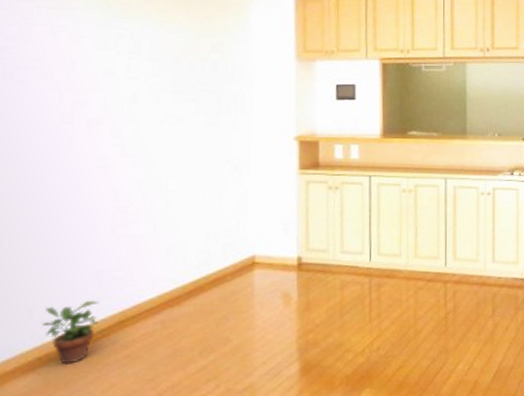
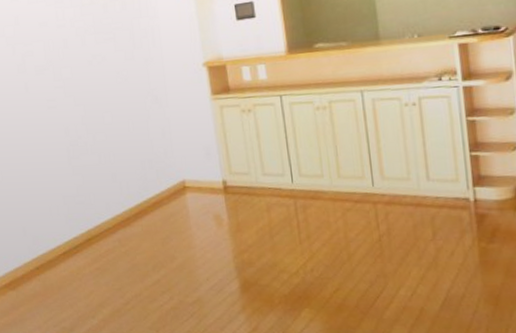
potted plant: present [43,300,99,365] -> none [34,221,72,274]

